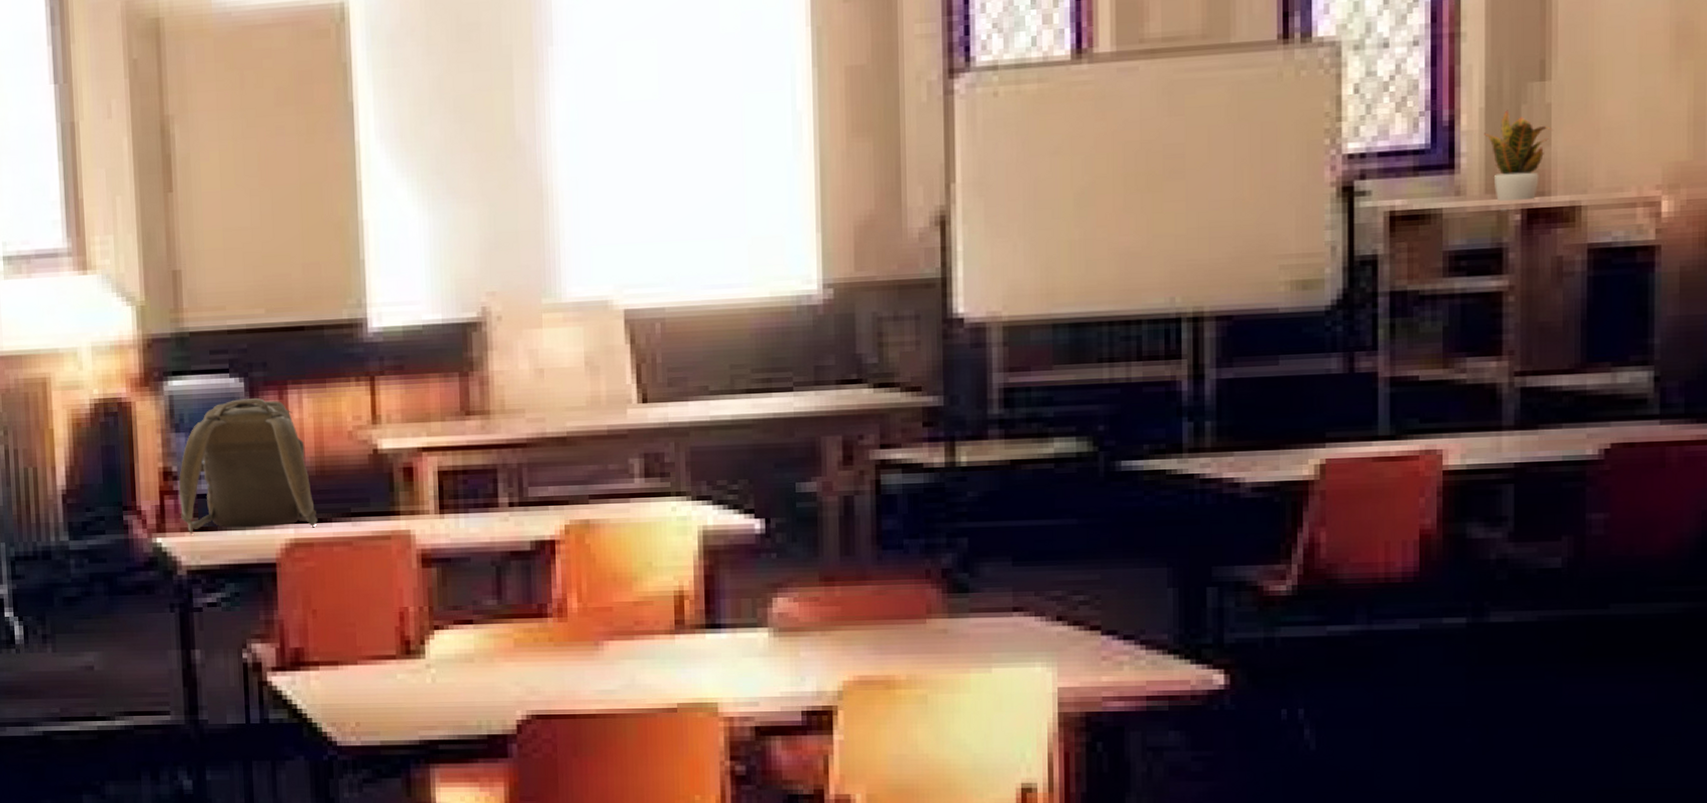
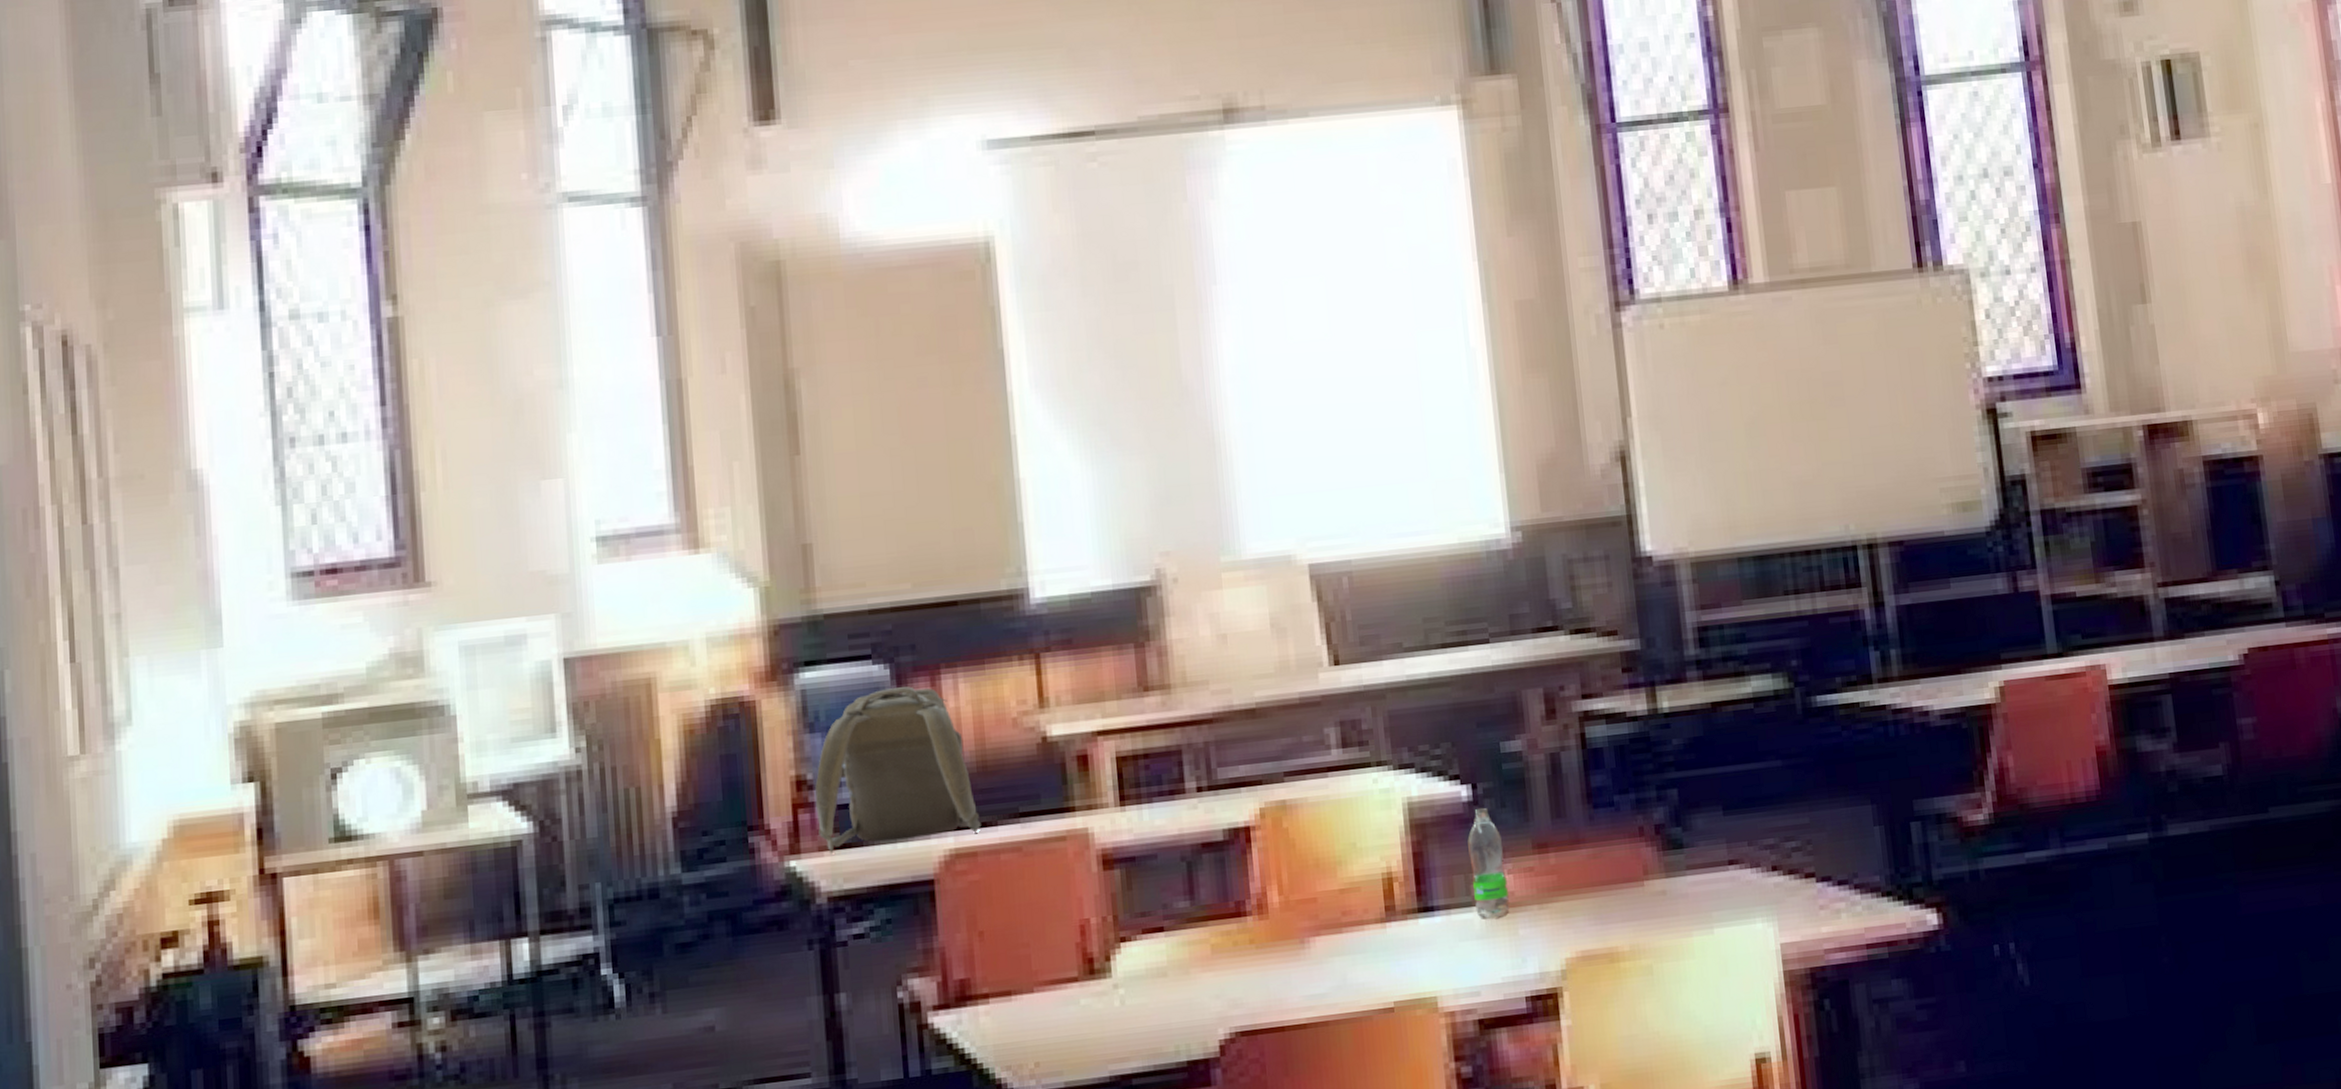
bottle: none [757,540,793,641] -> present [1468,807,1510,920]
potted plant: present [1484,110,1553,211] -> none [2102,331,2159,428]

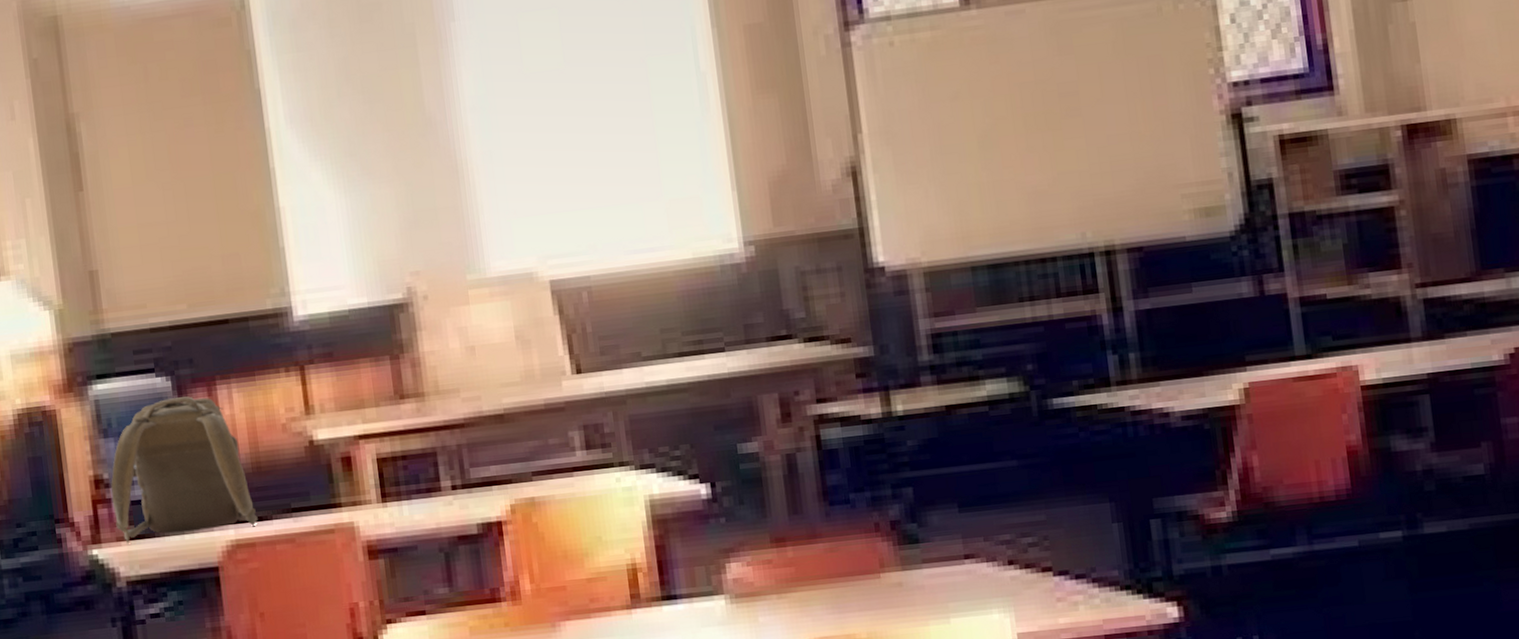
bottle: present [1468,807,1510,920] -> none [708,504,749,608]

